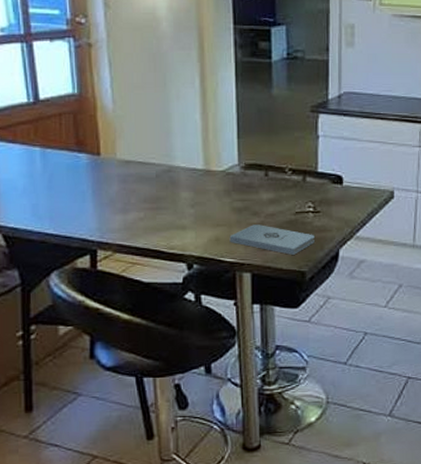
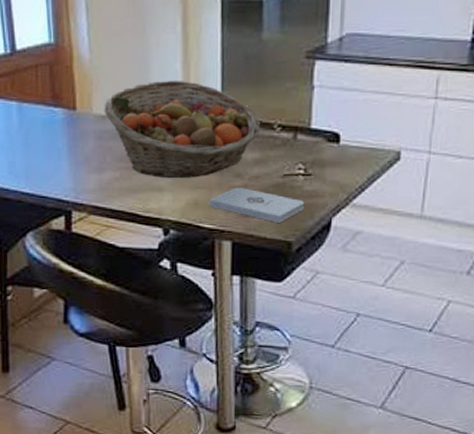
fruit basket: none [127,129,273,217] -> present [104,80,260,178]

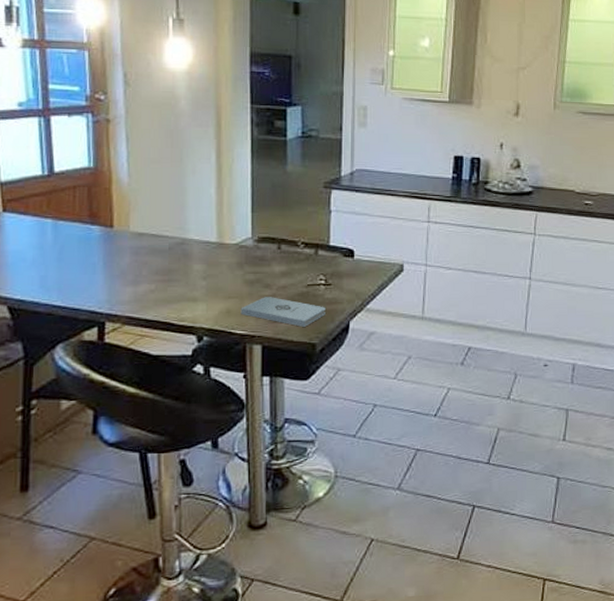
fruit basket: present [104,80,260,178] -> none [141,203,286,289]

